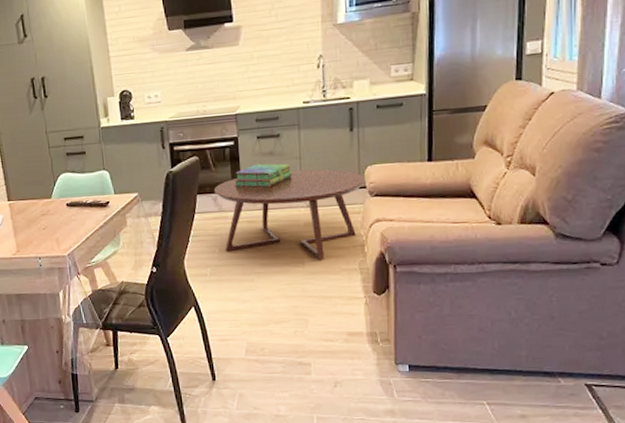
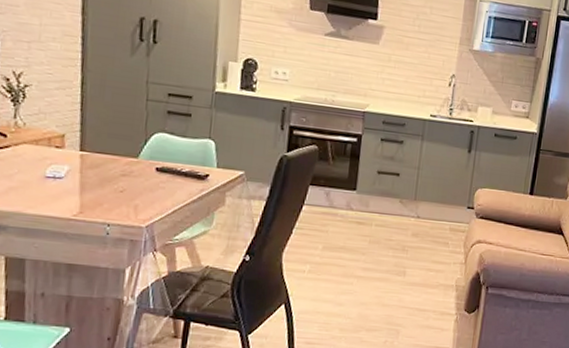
coffee table: present [213,169,365,260] -> none [327,176,474,272]
stack of books: present [234,163,293,187] -> none [350,165,409,191]

